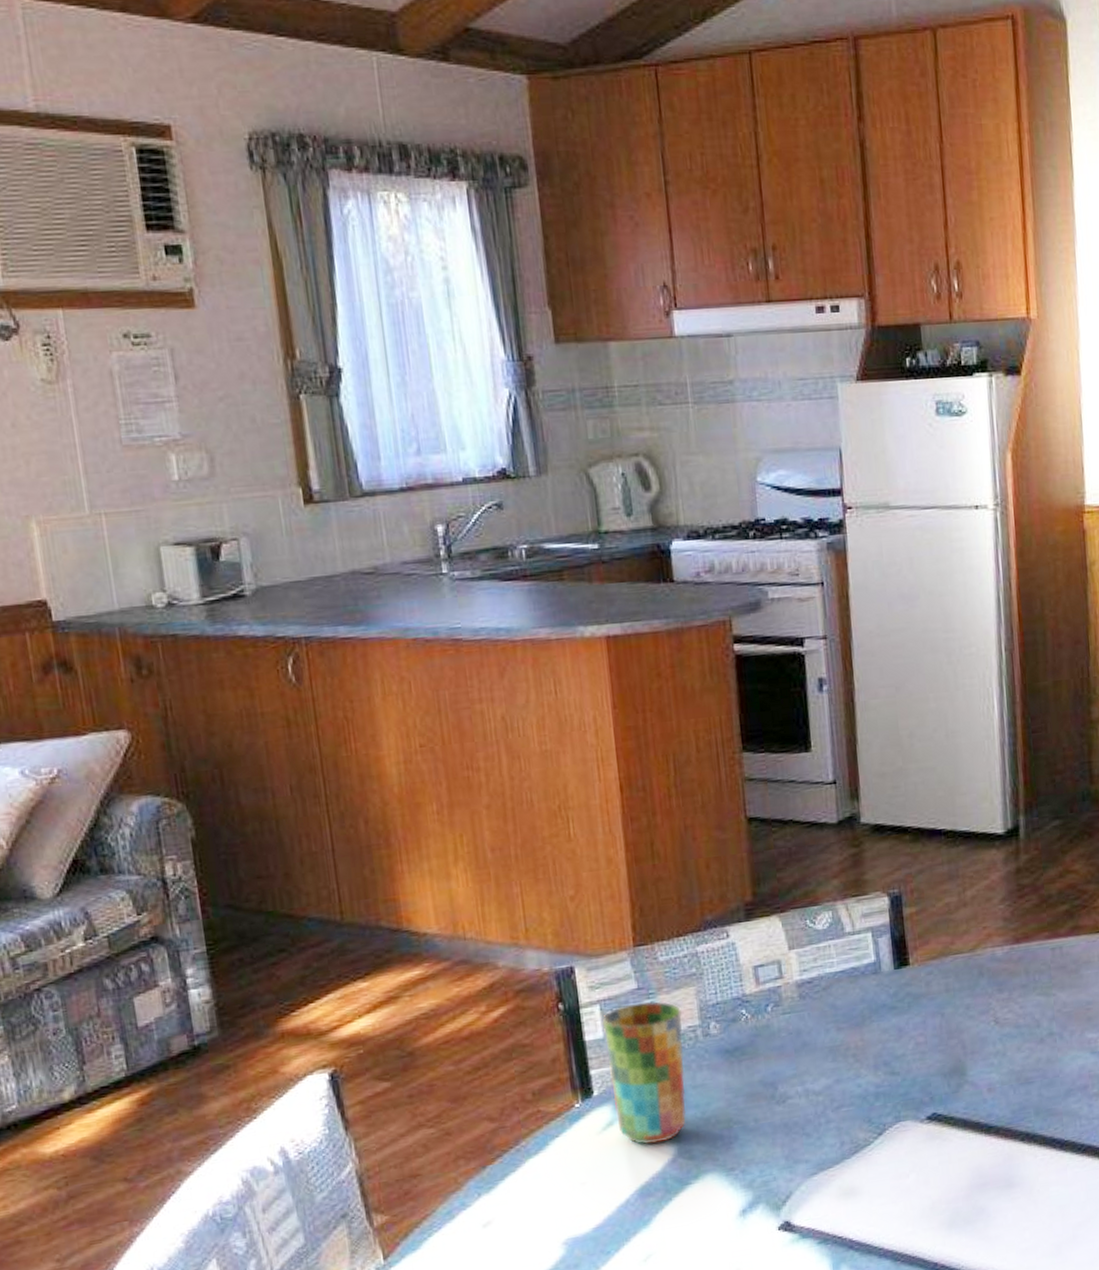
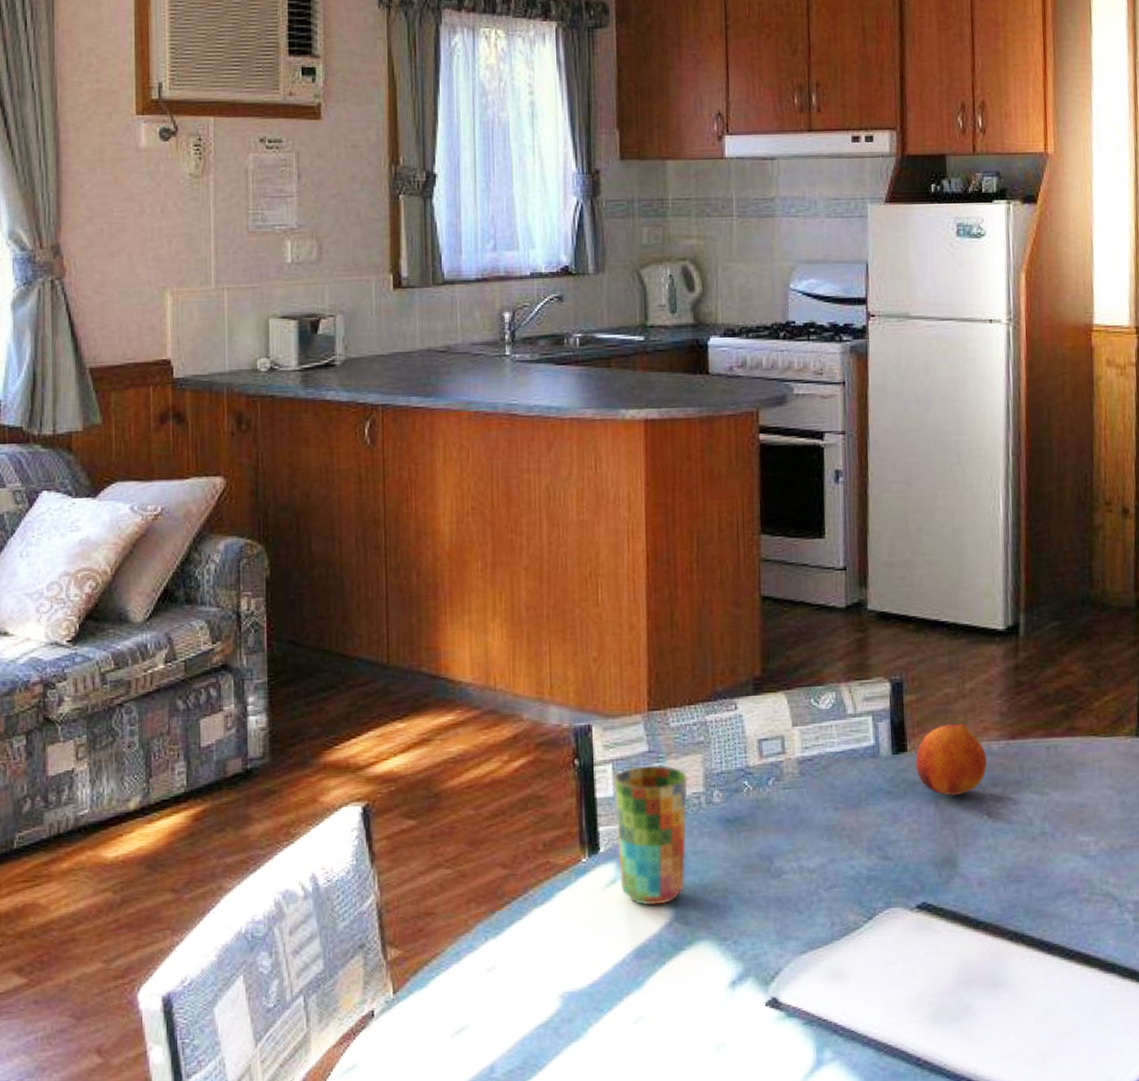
fruit: none [918,932,992,1006] -> present [915,723,987,796]

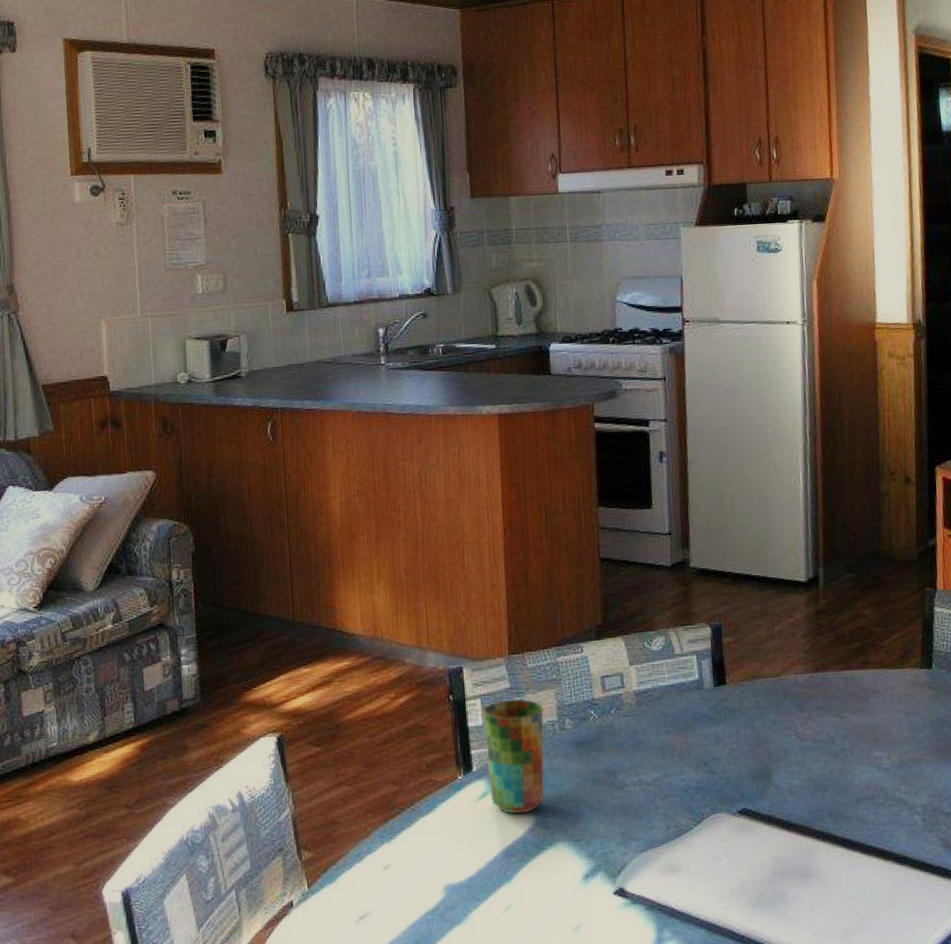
fruit: present [915,723,987,796] -> none [734,660,794,720]

